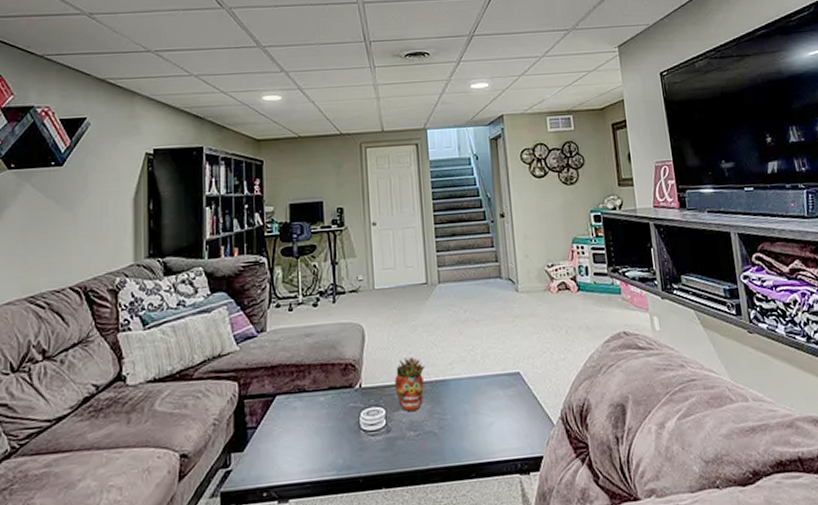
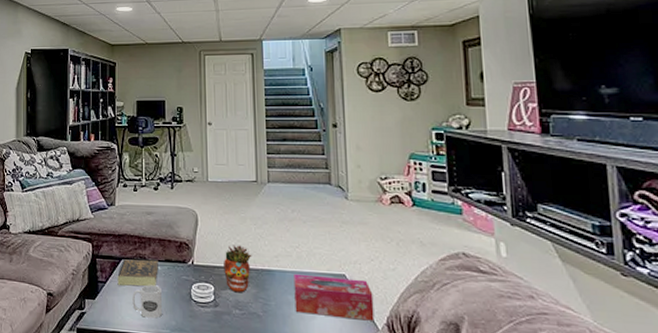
book: none [271,389,321,428] -> present [117,259,158,287]
mug: none [290,420,327,462] -> present [132,284,162,319]
tissue box: none [469,374,550,423] -> present [294,273,375,321]

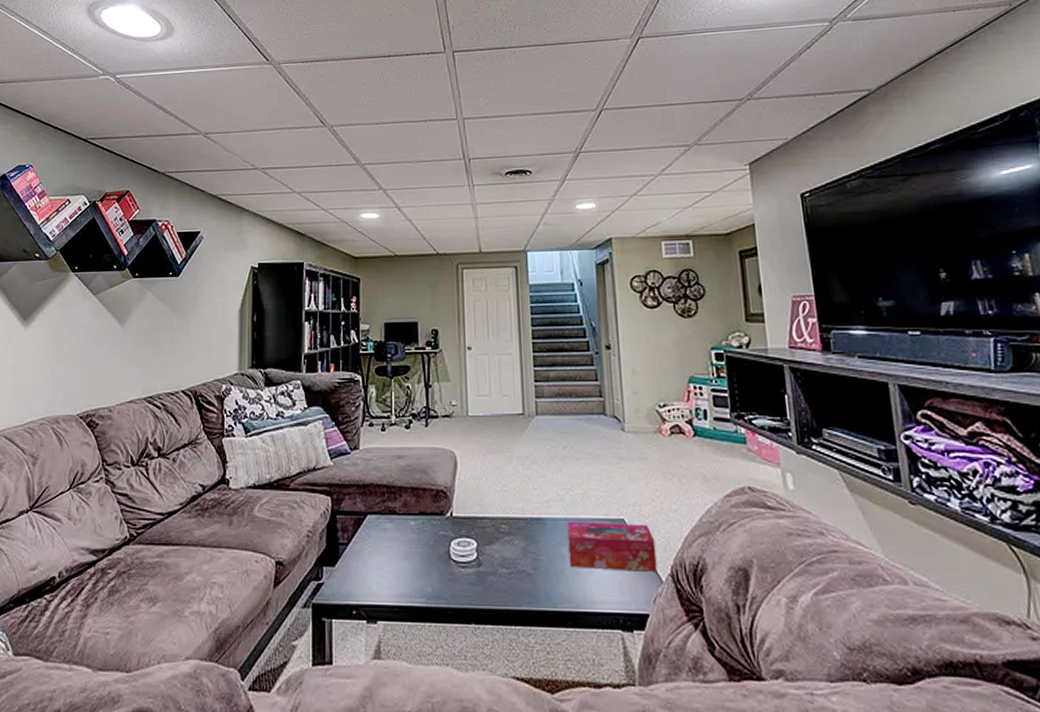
book: present [117,259,158,287] -> none [362,513,411,547]
mug: present [132,284,162,319] -> none [380,544,416,585]
succulent planter: present [224,245,252,293] -> none [487,490,520,548]

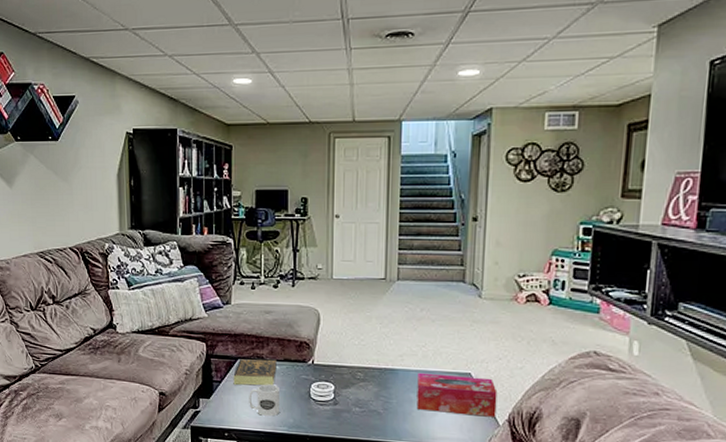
book: none [362,513,411,547] -> present [233,358,277,386]
mug: none [380,544,416,585] -> present [249,384,279,417]

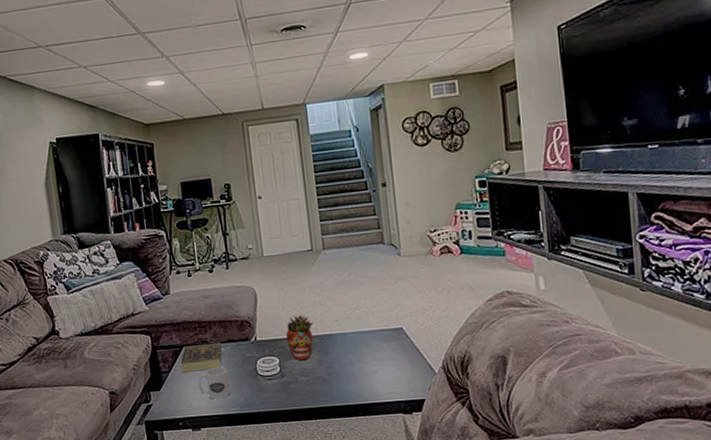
succulent planter: none [345,344,376,392] -> present [286,315,314,361]
tissue box: present [416,372,498,417] -> none [354,329,431,371]

